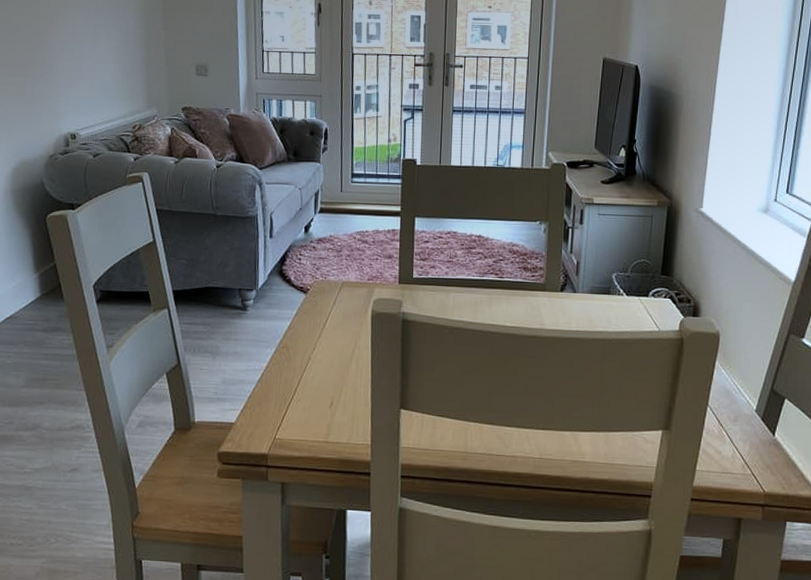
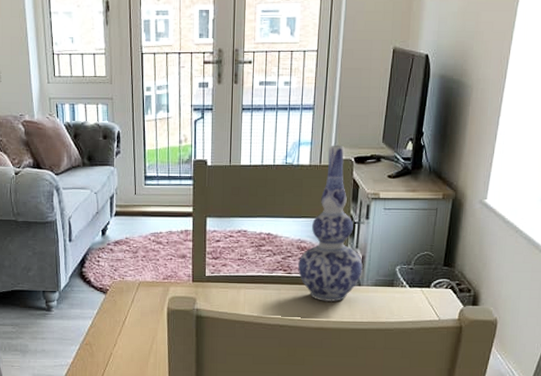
vase: none [510,149,578,309] -> present [298,145,363,302]

